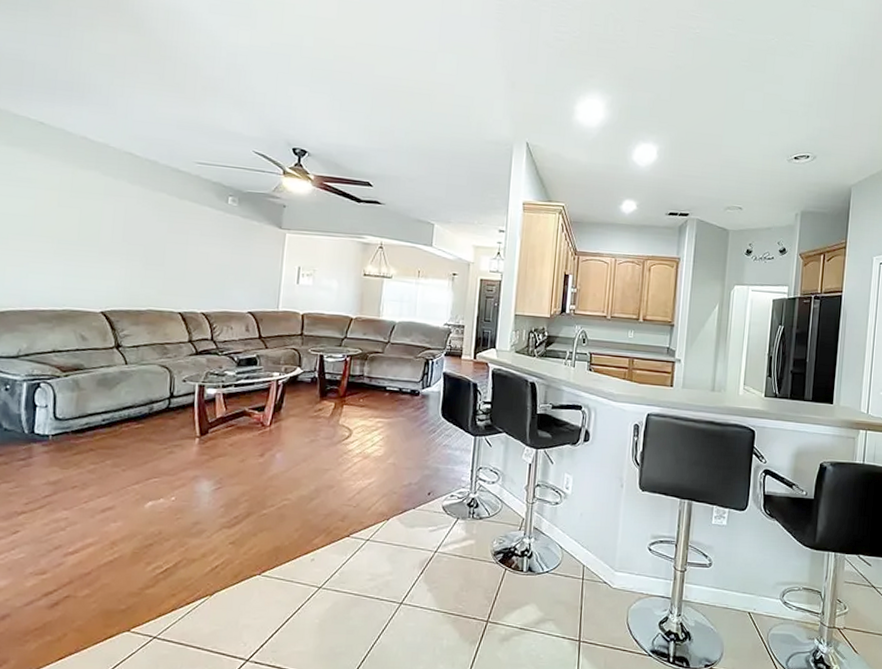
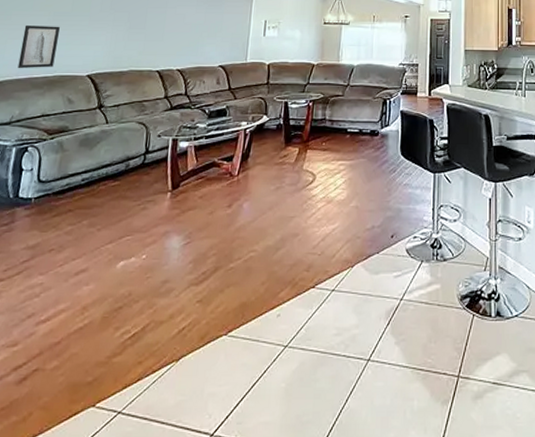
wall art: none [21,252,66,301] -> present [17,26,60,69]

